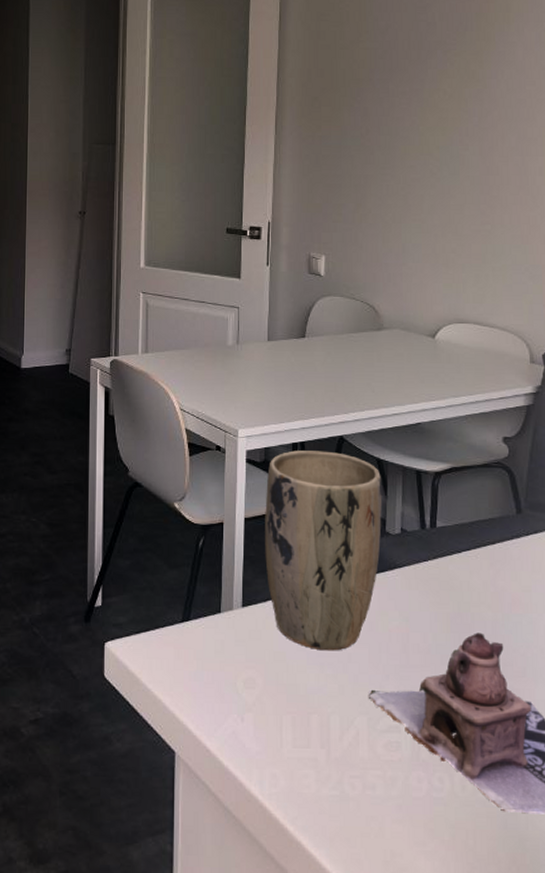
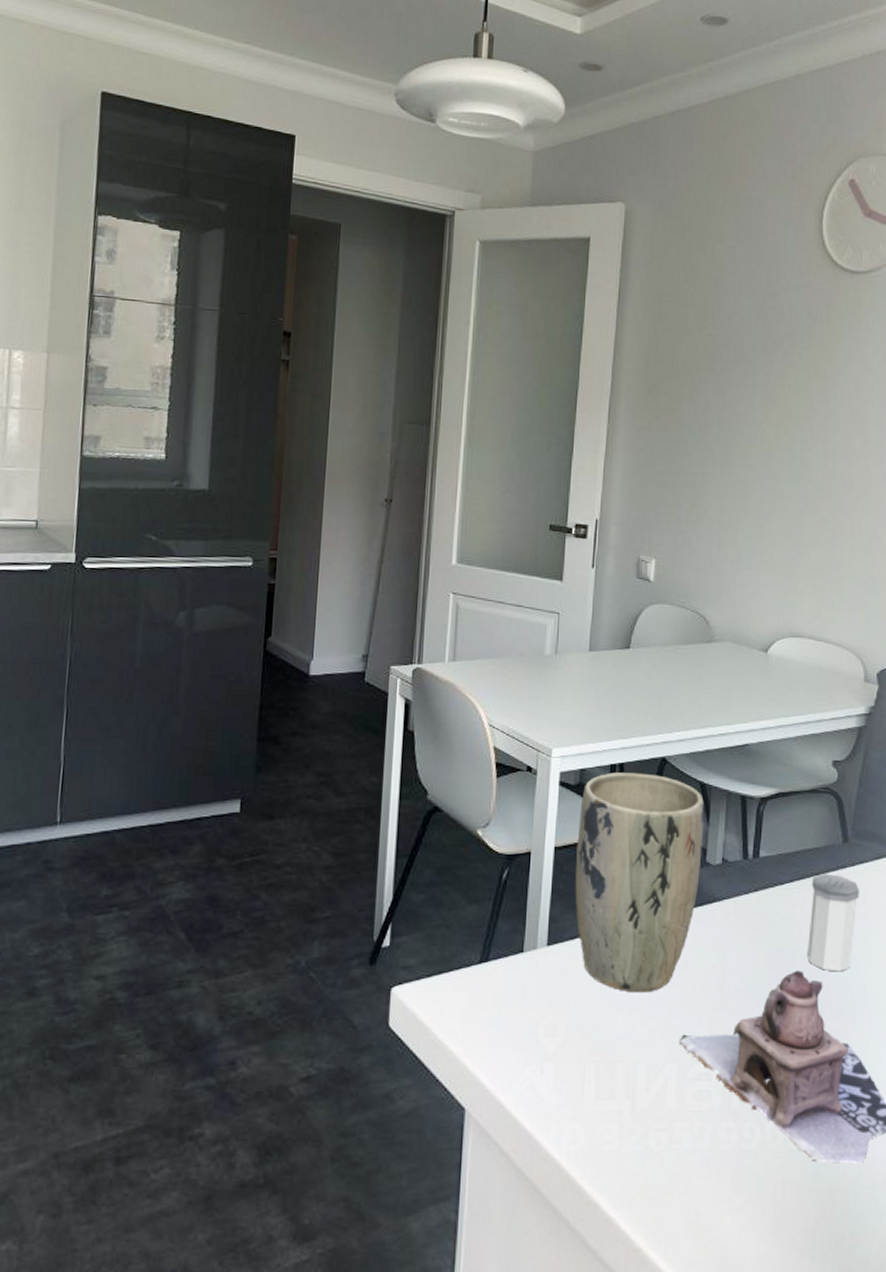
salt shaker: none [487,543,536,635] -> present [808,874,860,972]

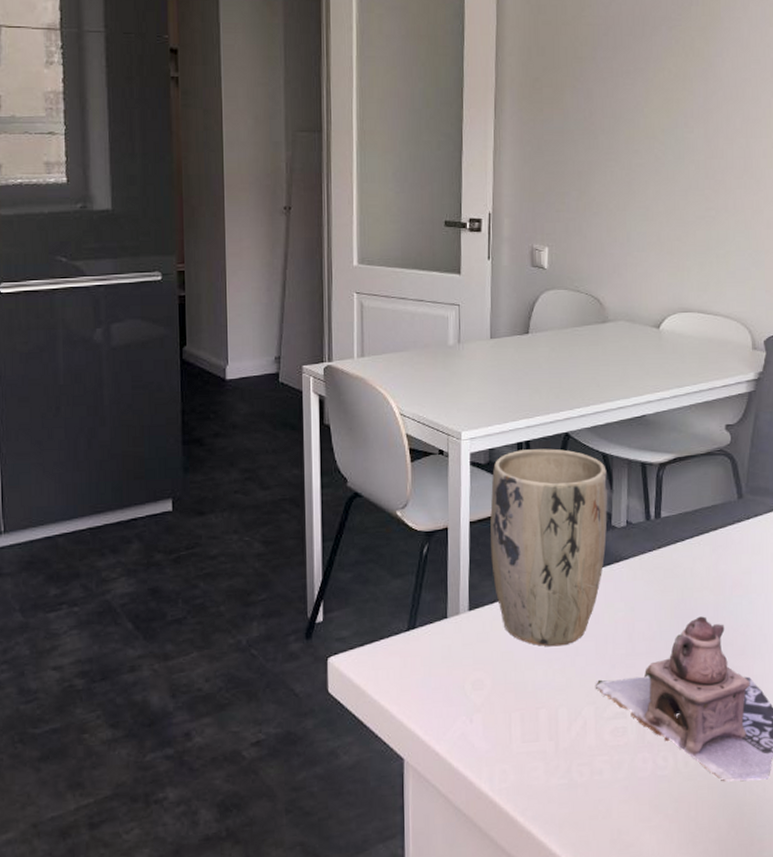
salt shaker: present [808,874,860,972] -> none [709,528,756,615]

